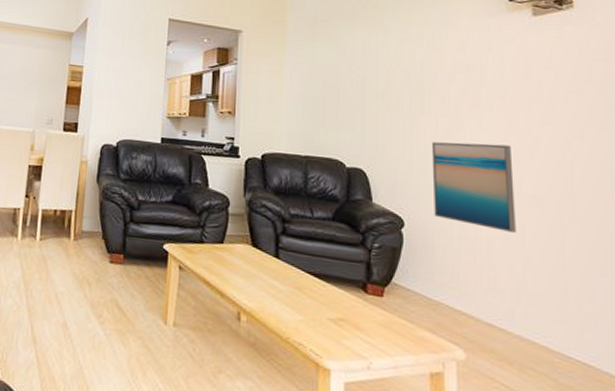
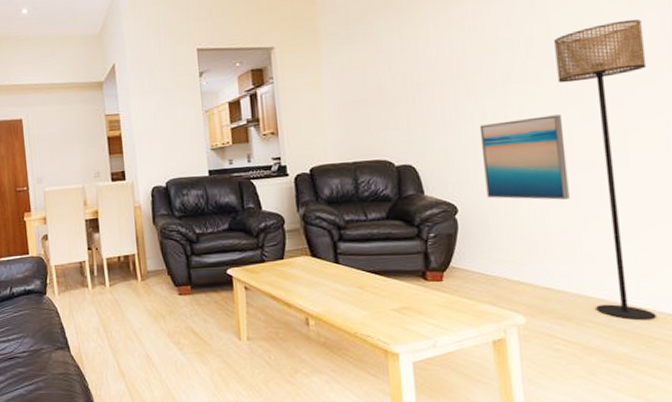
floor lamp: none [507,66,601,380] -> present [554,19,656,321]

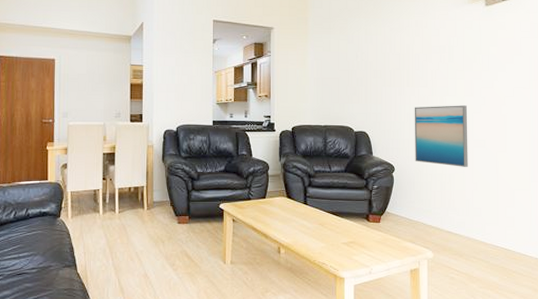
floor lamp: present [554,19,656,321] -> none [467,44,521,258]

